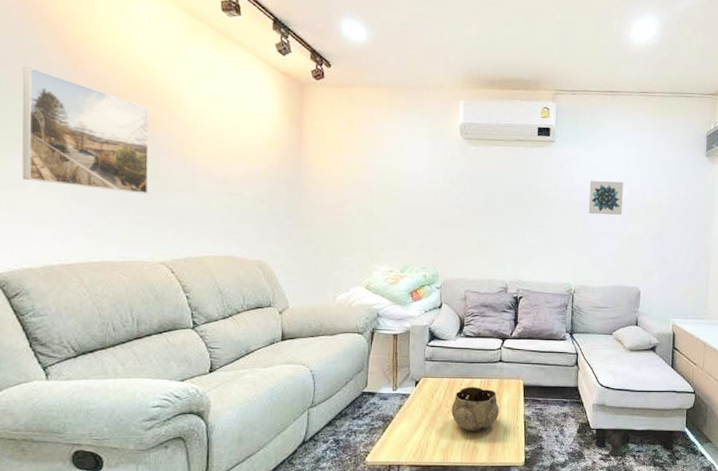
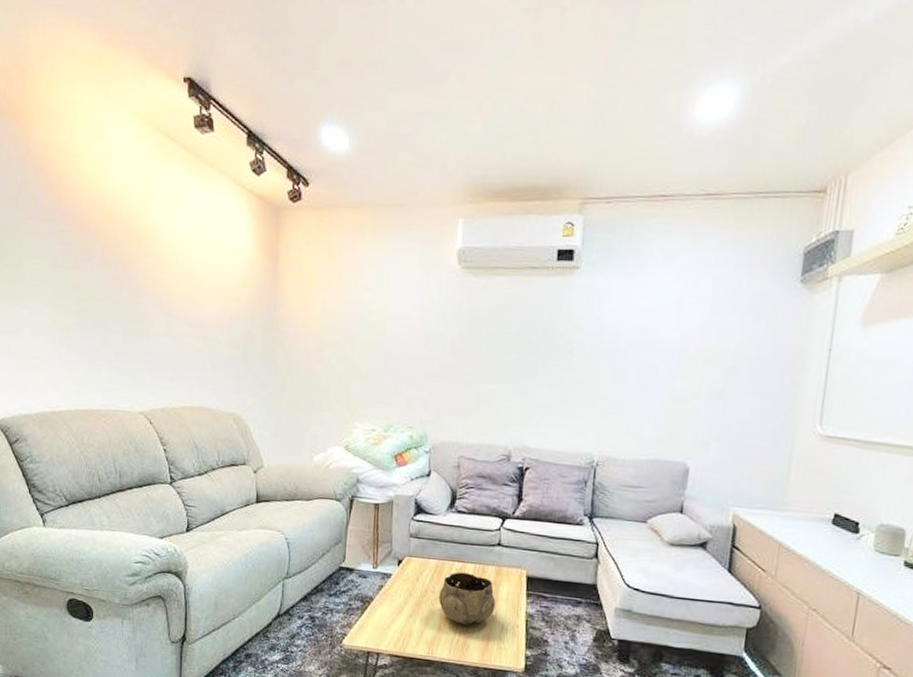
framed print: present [22,67,150,195] -> none [14,206,128,339]
wall art: present [588,180,623,215] -> none [621,319,673,366]

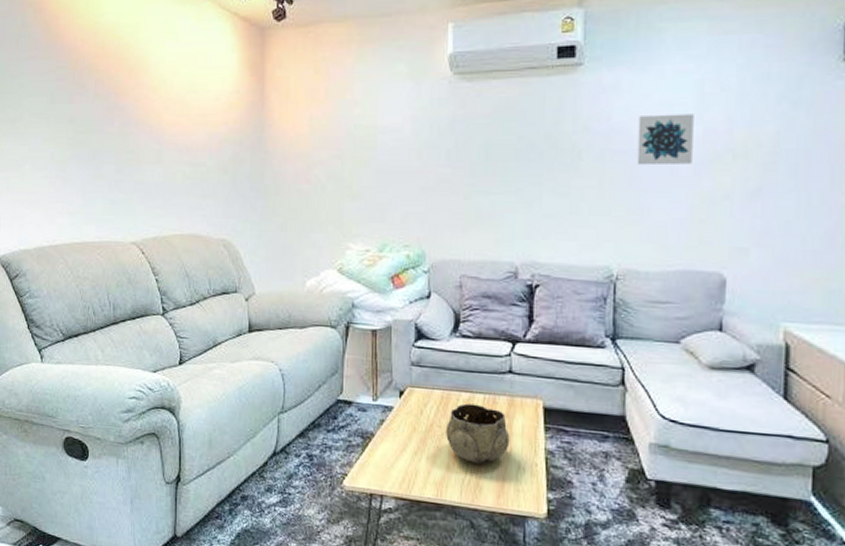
wall art: none [621,319,673,366] -> present [637,114,694,166]

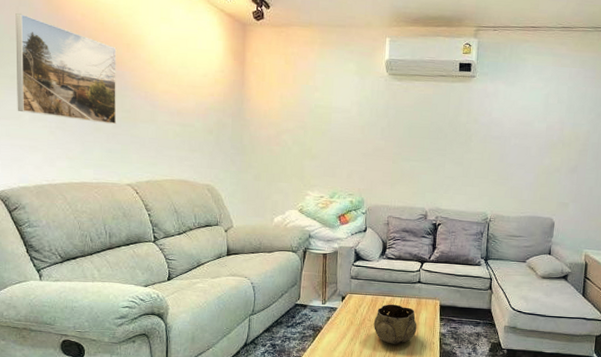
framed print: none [15,47,120,170] -> present [15,13,117,125]
wall art: present [637,114,694,166] -> none [506,114,542,148]

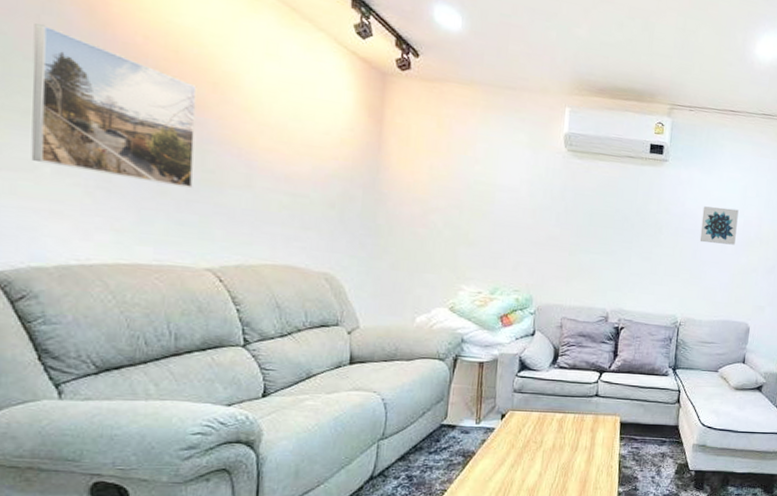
decorative bowl: present [374,304,417,344] -> none [540,422,593,470]
wall art: none [506,114,542,148] -> present [699,206,739,245]

